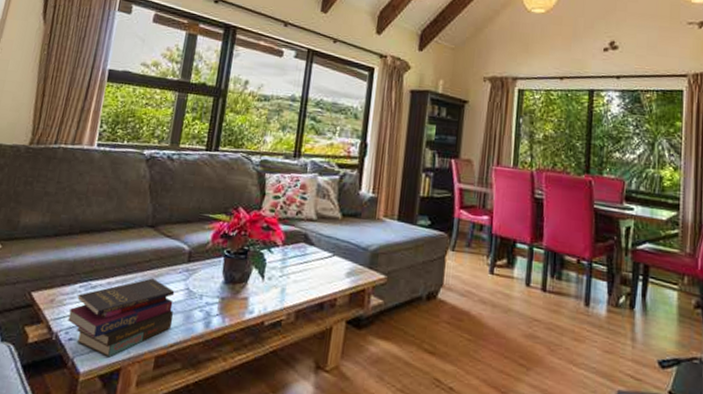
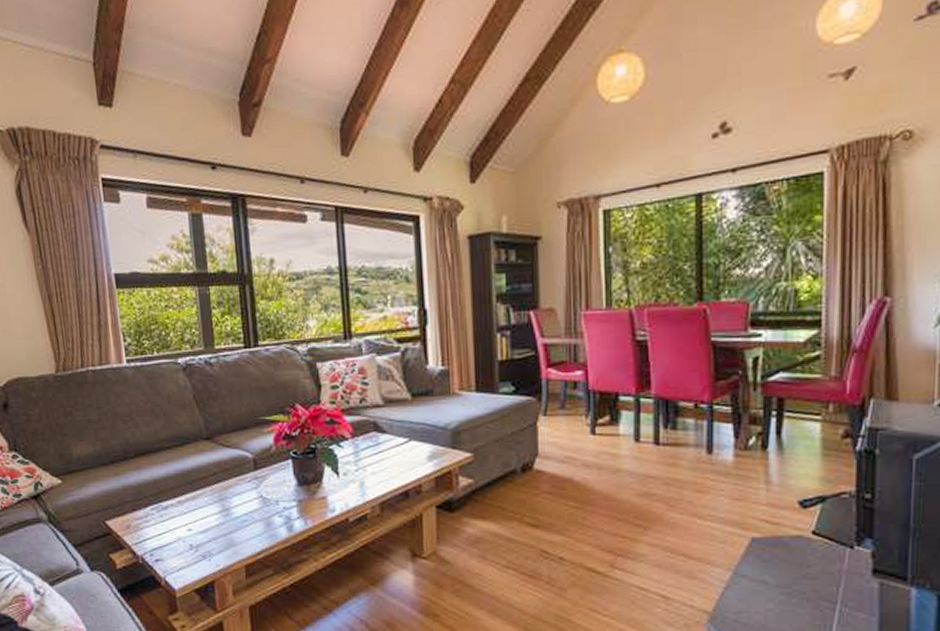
books: present [67,278,175,358] -> none [147,491,255,572]

